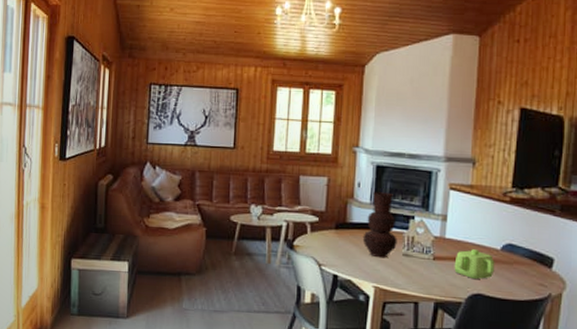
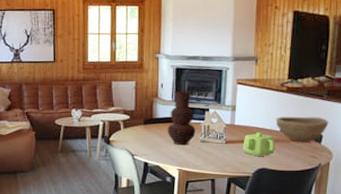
bowl: none [495,232,562,266] -> present [276,116,329,142]

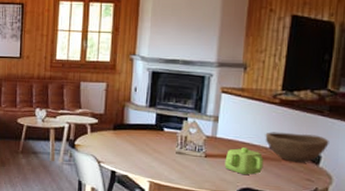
vase: present [167,90,196,146] -> none [139,96,171,156]

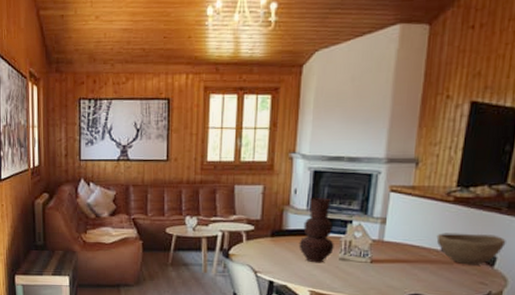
vase: none [139,96,171,156] -> present [299,198,334,263]
teapot: present [224,147,264,175] -> none [391,251,434,281]

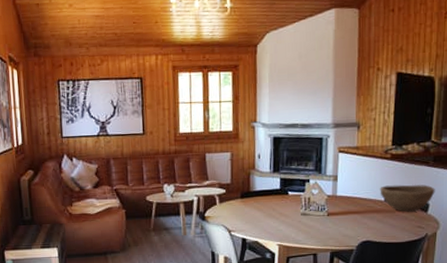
vase: present [299,198,334,263] -> none [265,161,296,219]

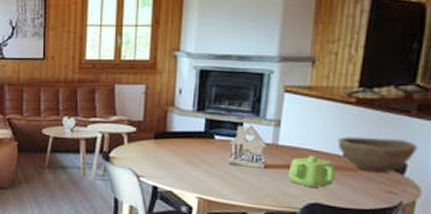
teapot: none [345,203,380,229] -> present [288,156,336,188]

